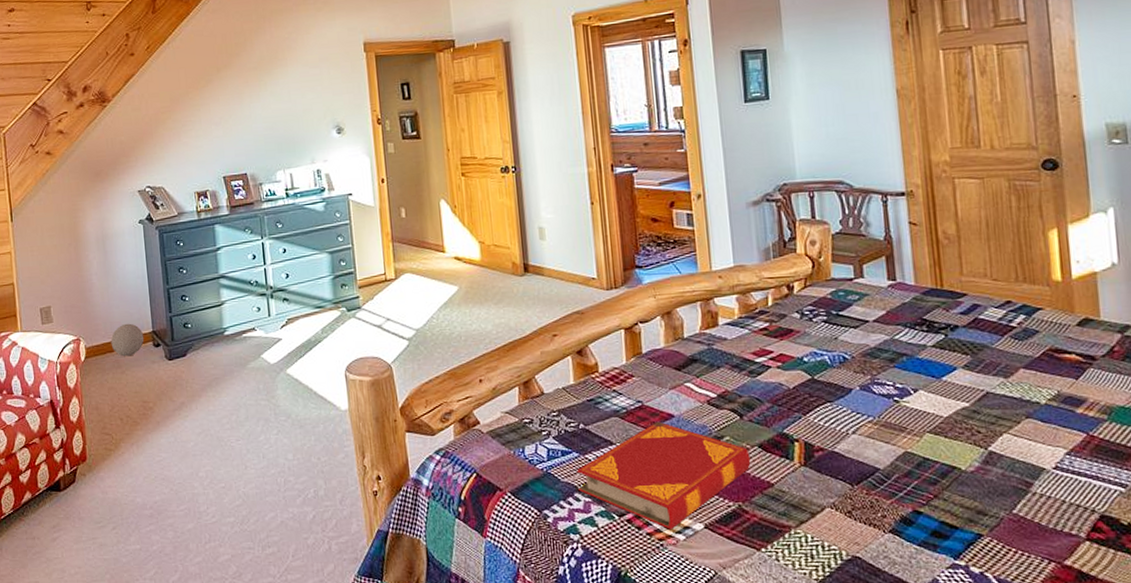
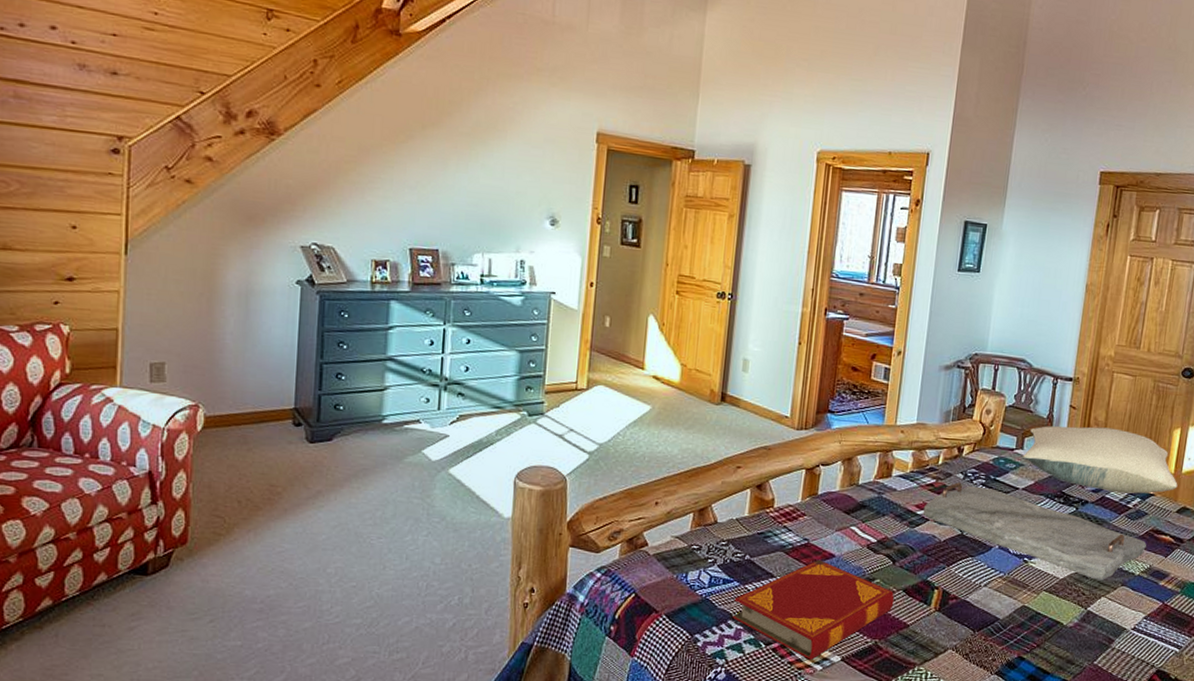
decorative ball: present [110,323,145,357] -> none [239,395,283,433]
serving tray: none [761,323,1047,414] -> present [922,482,1146,580]
pillow: none [864,239,1071,312] -> present [1022,426,1178,494]

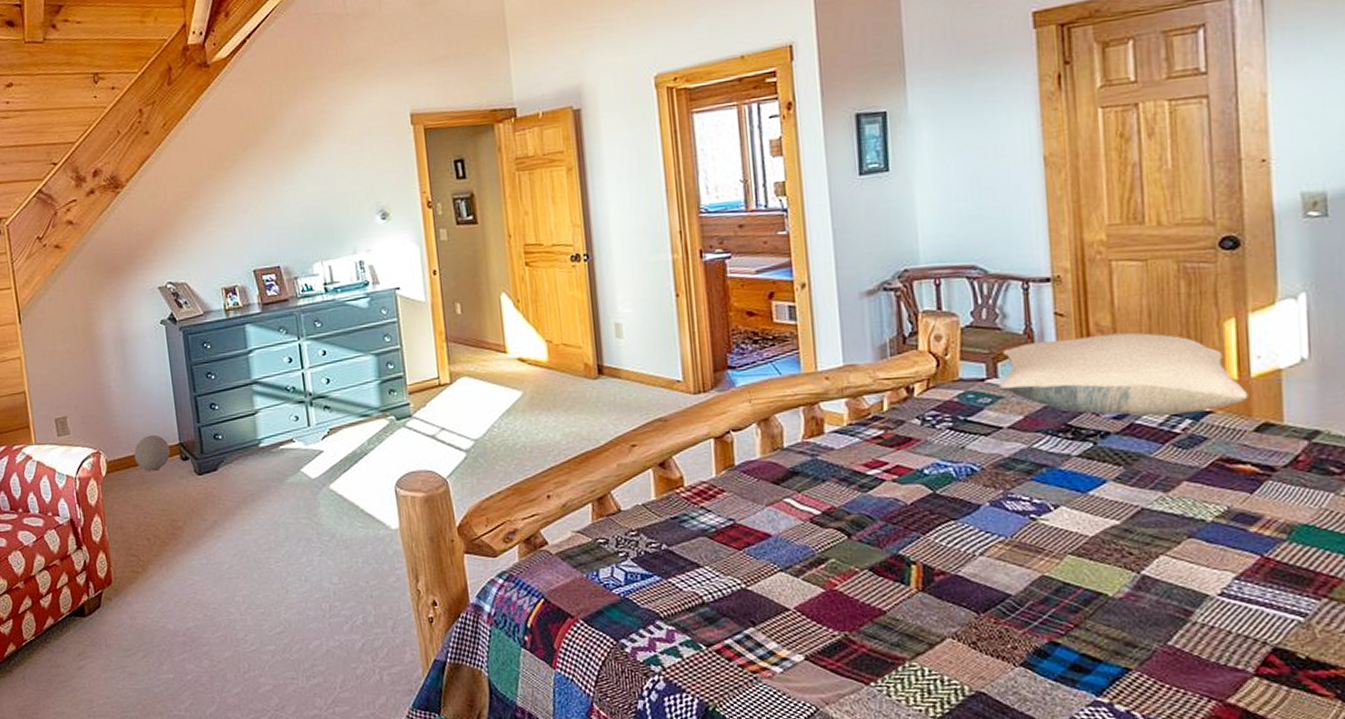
decorative ball: none [239,395,283,433] -> present [133,434,171,471]
hardback book: present [732,559,894,660] -> none [658,541,860,661]
serving tray: present [922,482,1146,580] -> none [874,430,1216,534]

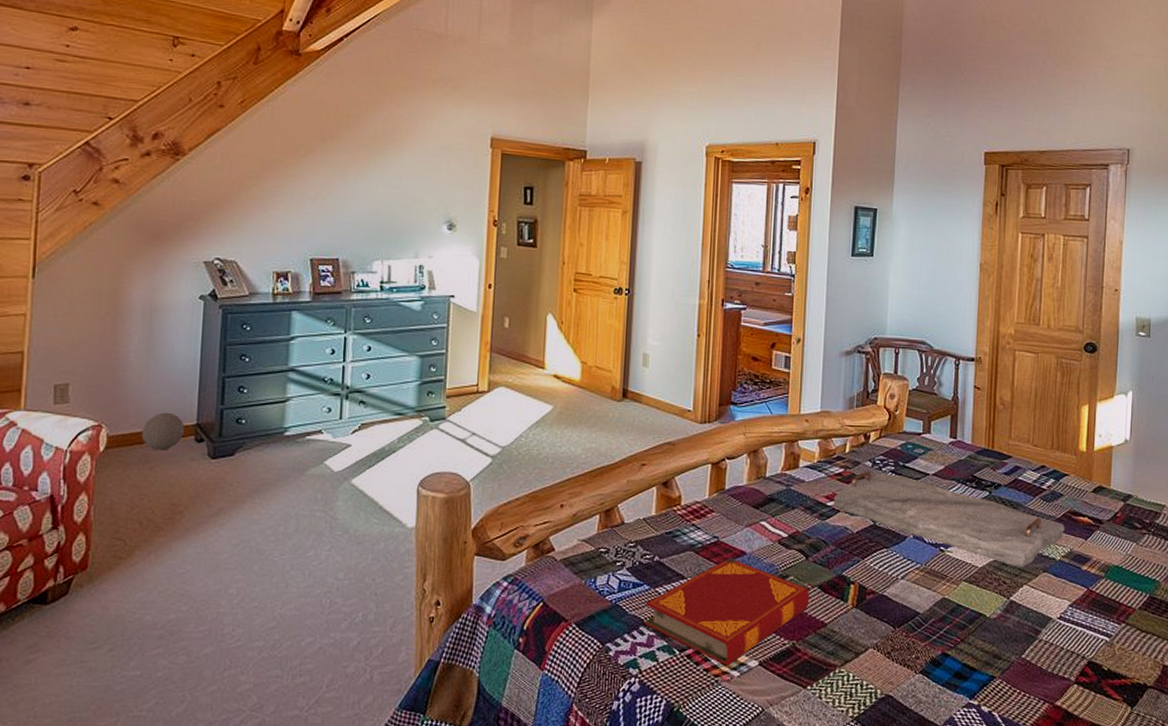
hardback book: none [658,541,860,661] -> present [644,557,810,666]
serving tray: none [874,430,1216,534] -> present [833,470,1065,567]
pillow: present [998,332,1248,416] -> none [929,407,1091,475]

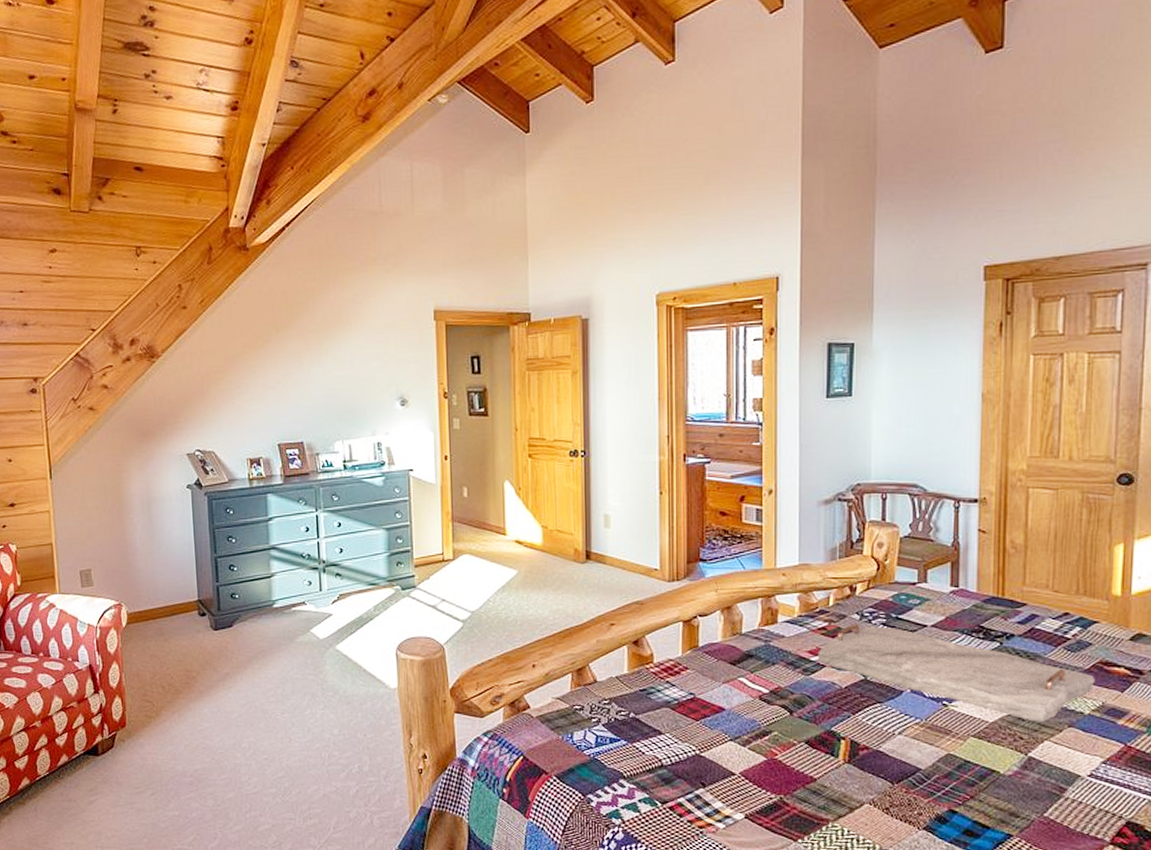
decorative ball: present [141,412,185,451] -> none [154,591,189,624]
hardback book: present [644,557,810,666] -> none [624,714,796,818]

